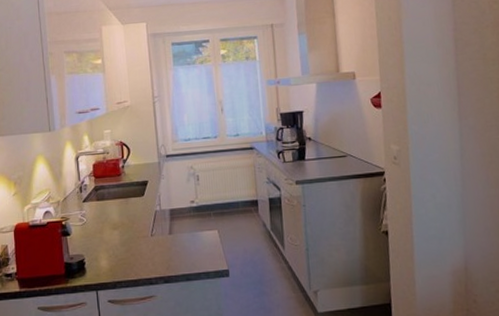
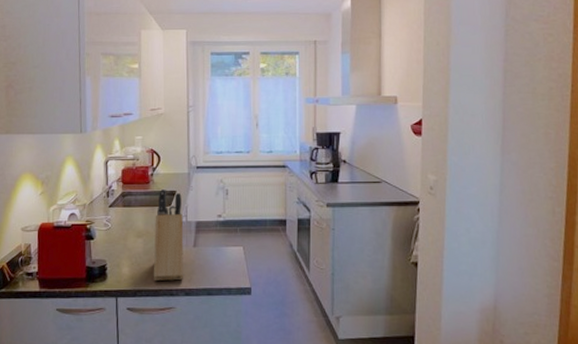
knife block: none [129,179,161,271] -> present [153,188,184,281]

